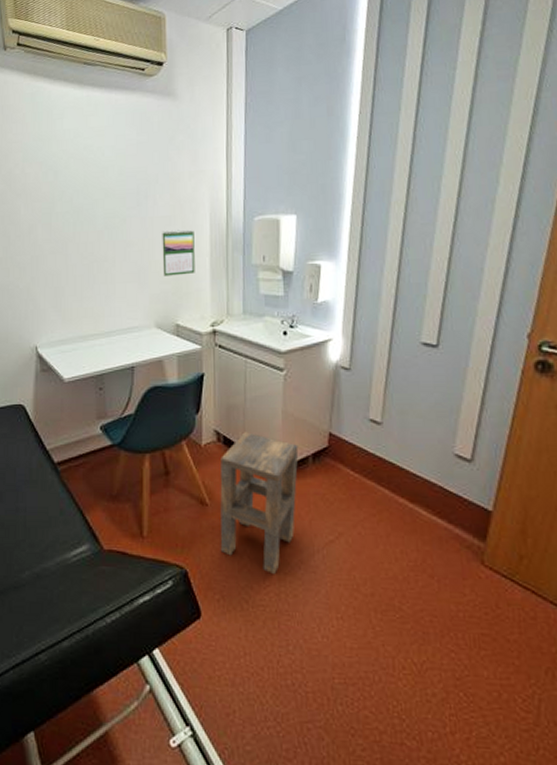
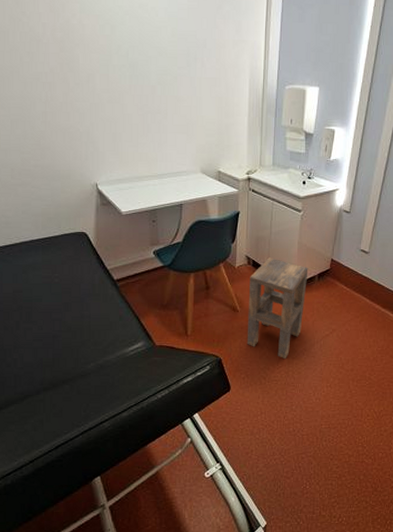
calendar: present [162,229,195,276] -> none [208,91,236,130]

